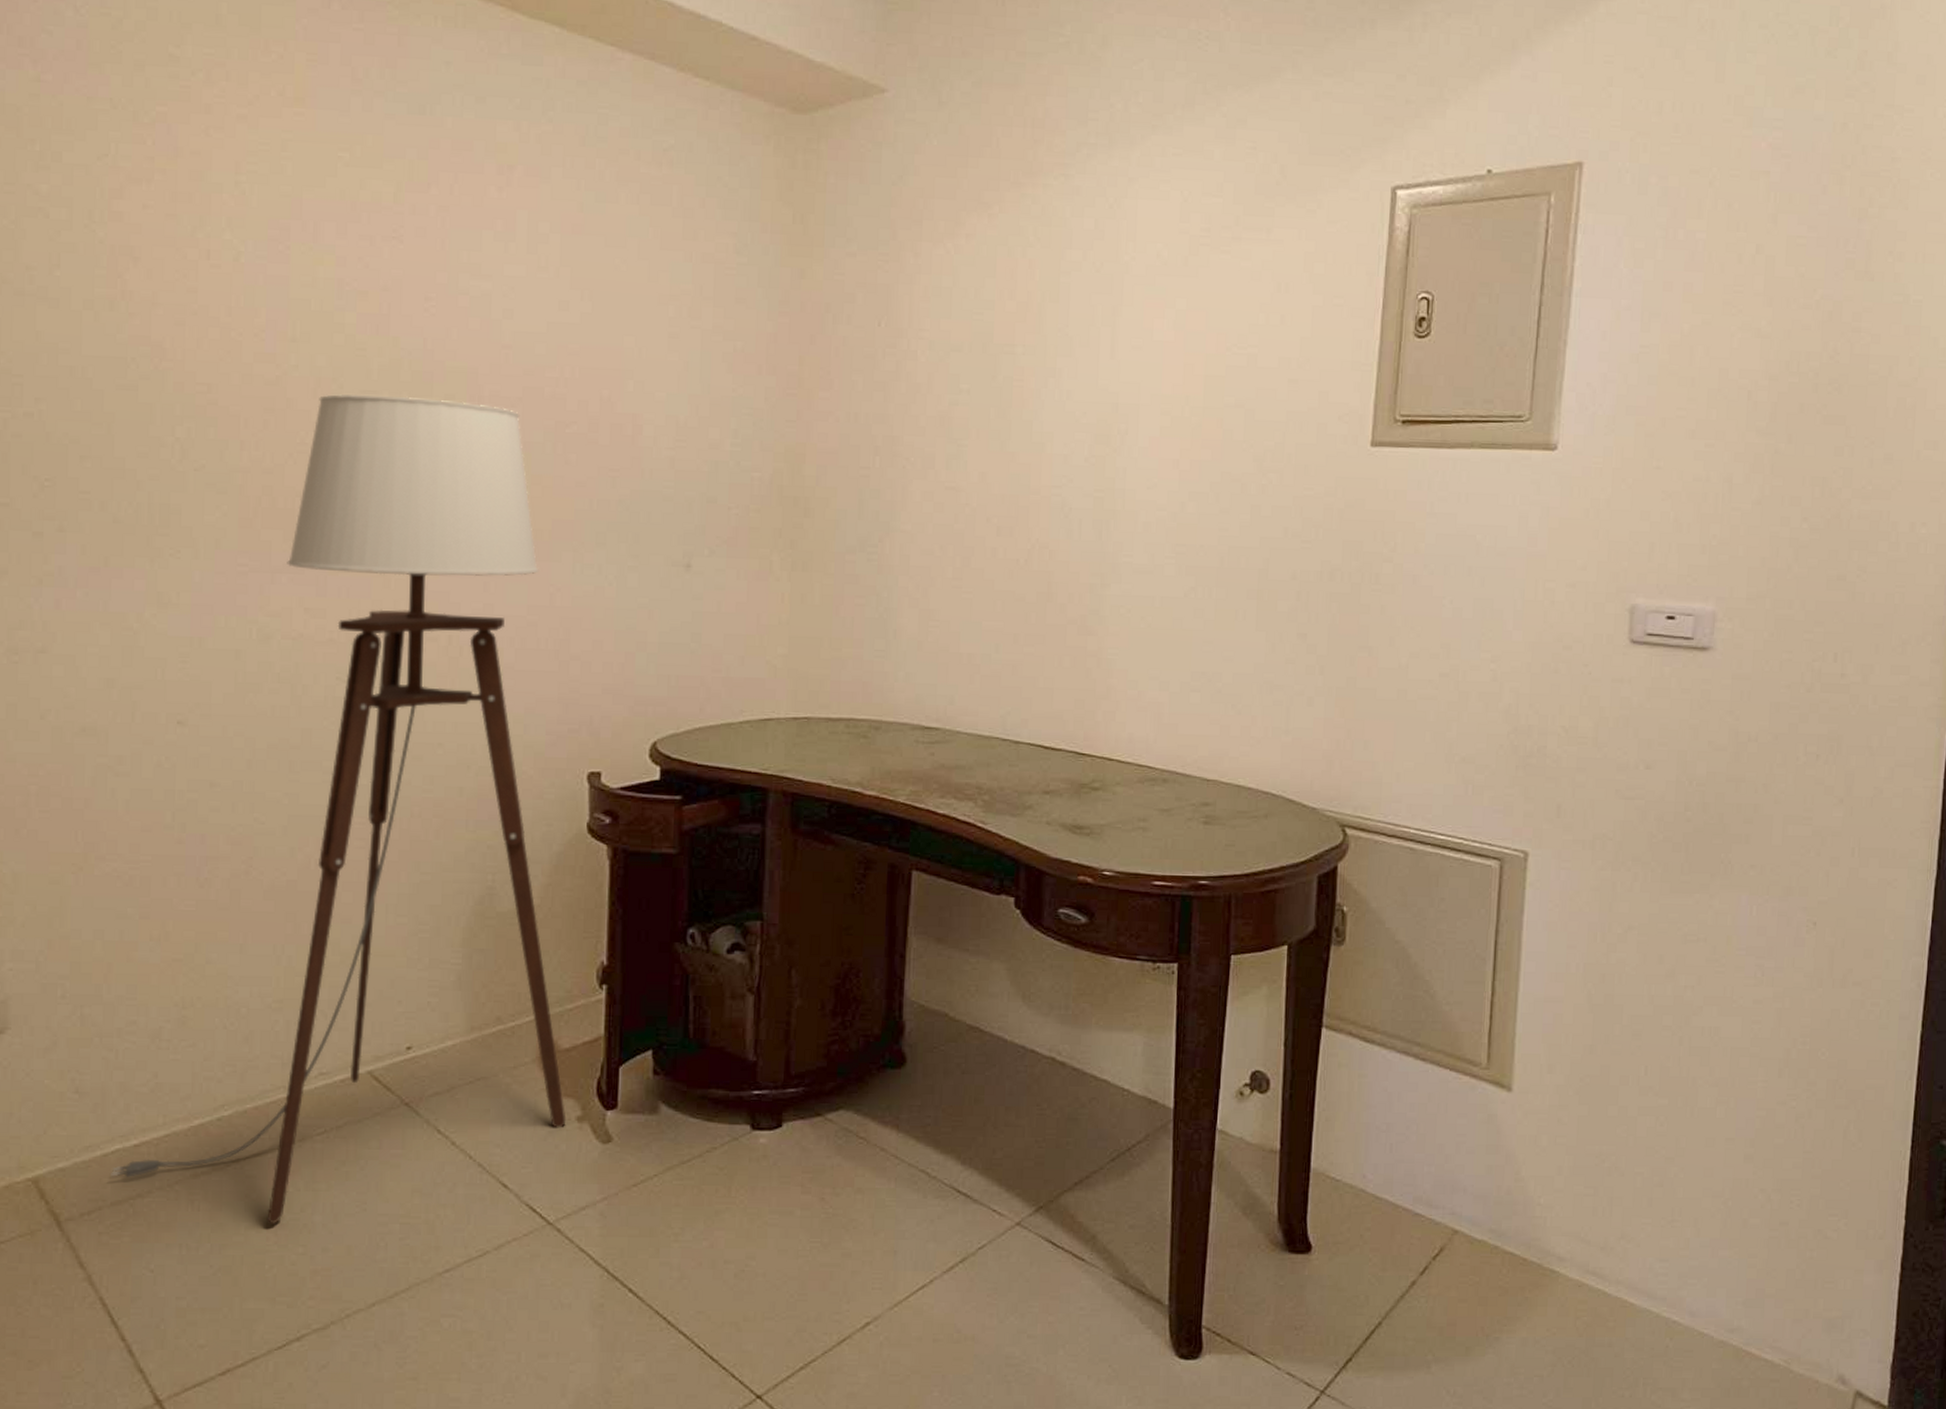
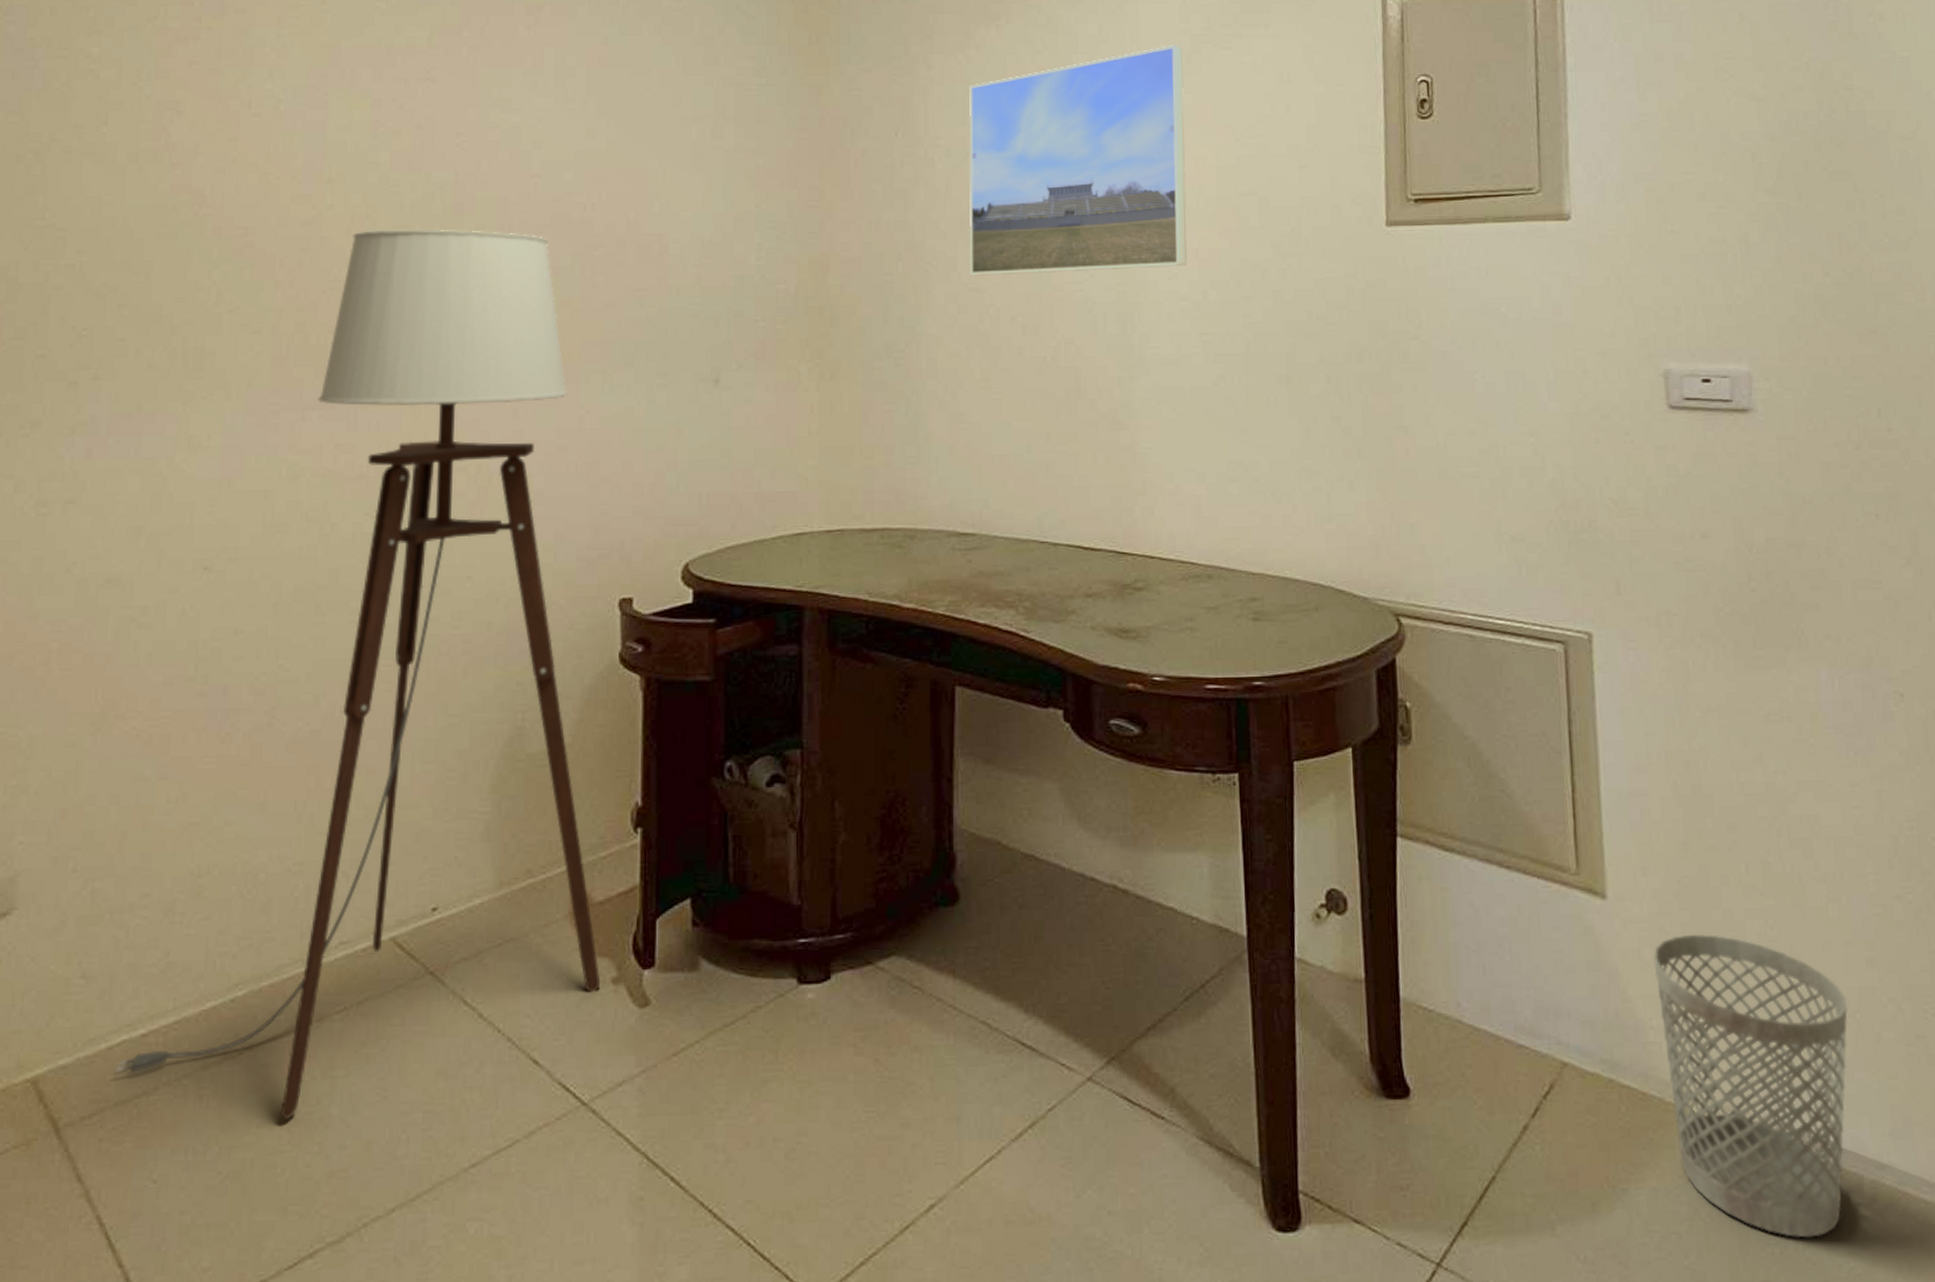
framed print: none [948,245,1181,476] -> present [969,45,1187,276]
wastebasket: none [1548,1126,1721,1385] -> present [1653,933,1848,1238]

